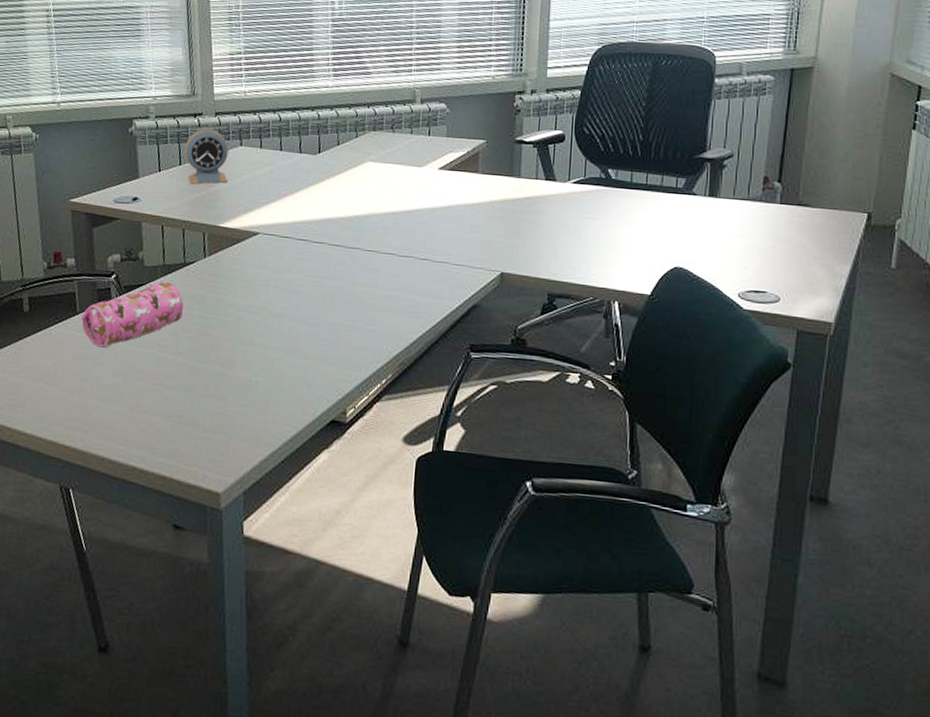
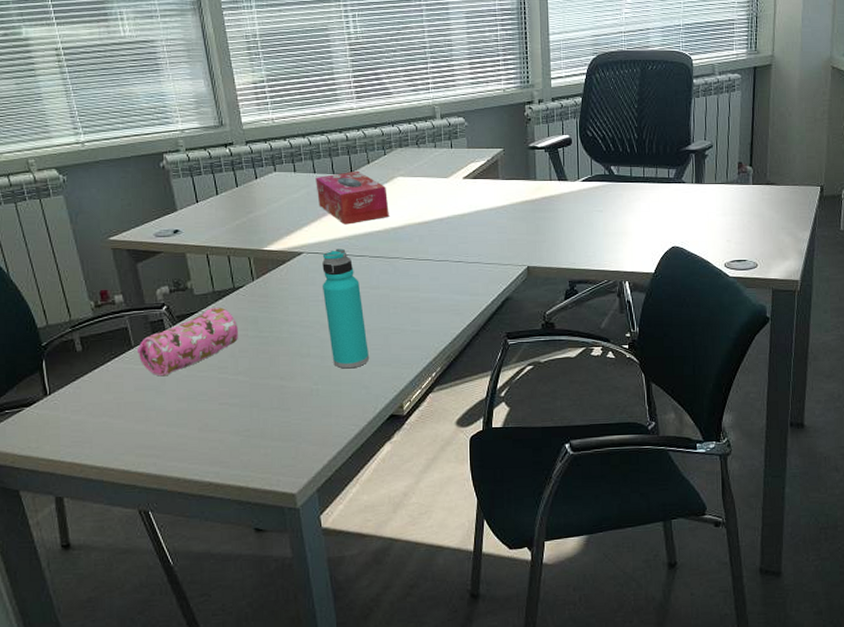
alarm clock: present [184,126,229,185] -> none [220,155,266,212]
water bottle: none [275,232,316,364] -> present [322,248,370,369]
tissue box: none [281,151,355,208] -> present [316,170,389,225]

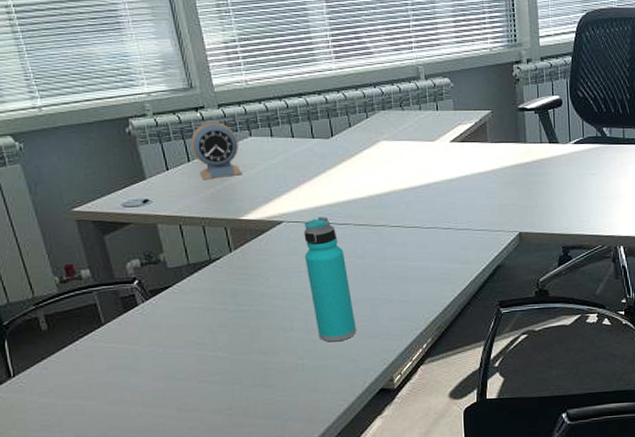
pencil case: present [138,307,238,377] -> none [108,280,216,355]
alarm clock: none [220,155,266,212] -> present [191,119,242,180]
tissue box: present [316,170,389,225] -> none [294,134,374,192]

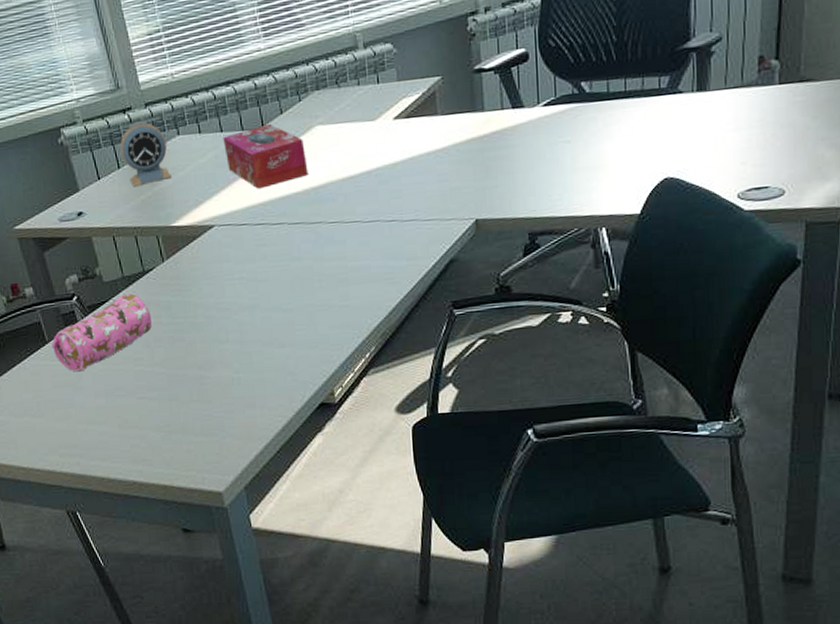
pencil case: none [108,280,216,355] -> present [52,293,152,372]
tissue box: none [294,134,374,192] -> present [223,123,308,189]
water bottle: present [304,216,357,342] -> none [235,217,294,354]

